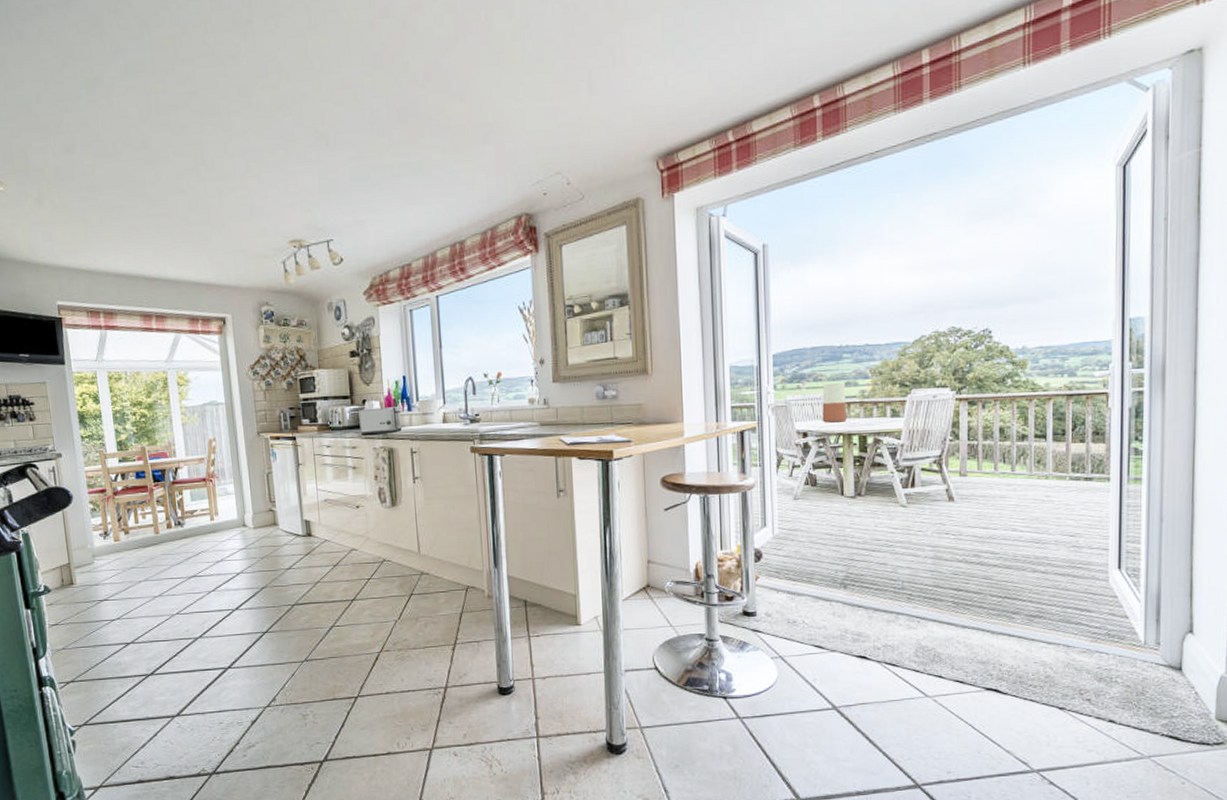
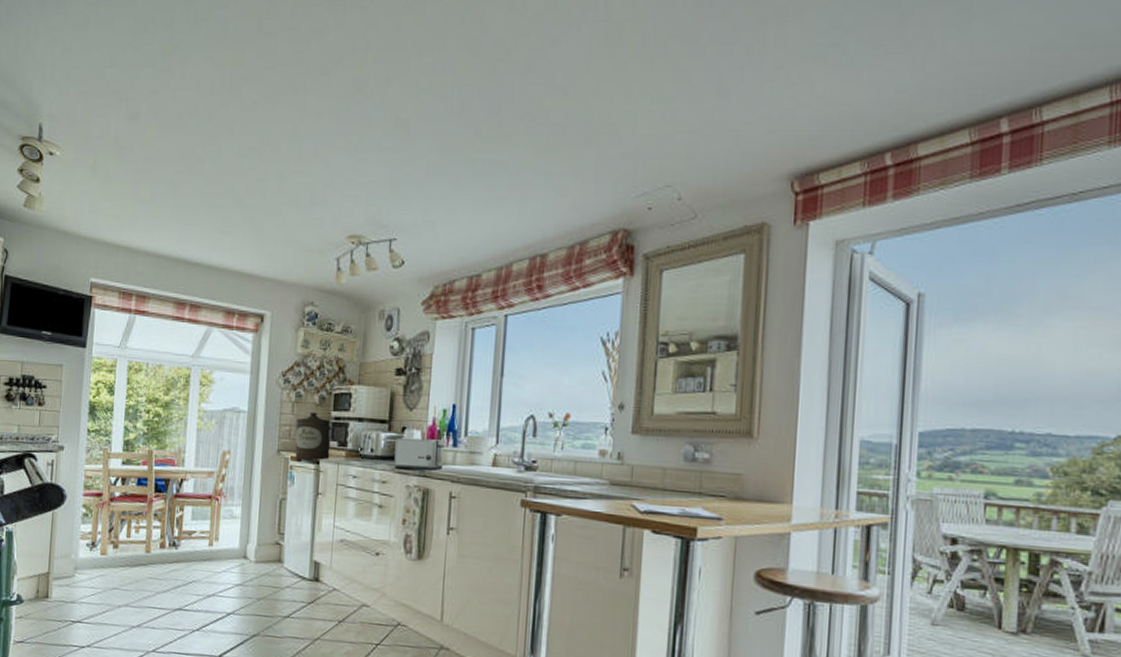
canister: none [269,396,304,439] -> present [295,411,331,460]
vase: present [822,382,846,423] -> none [979,477,1016,532]

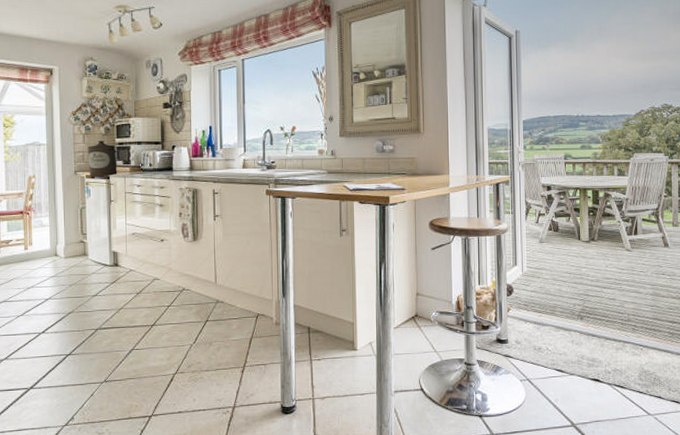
toaster: present [394,437,445,472] -> none [168,153,207,178]

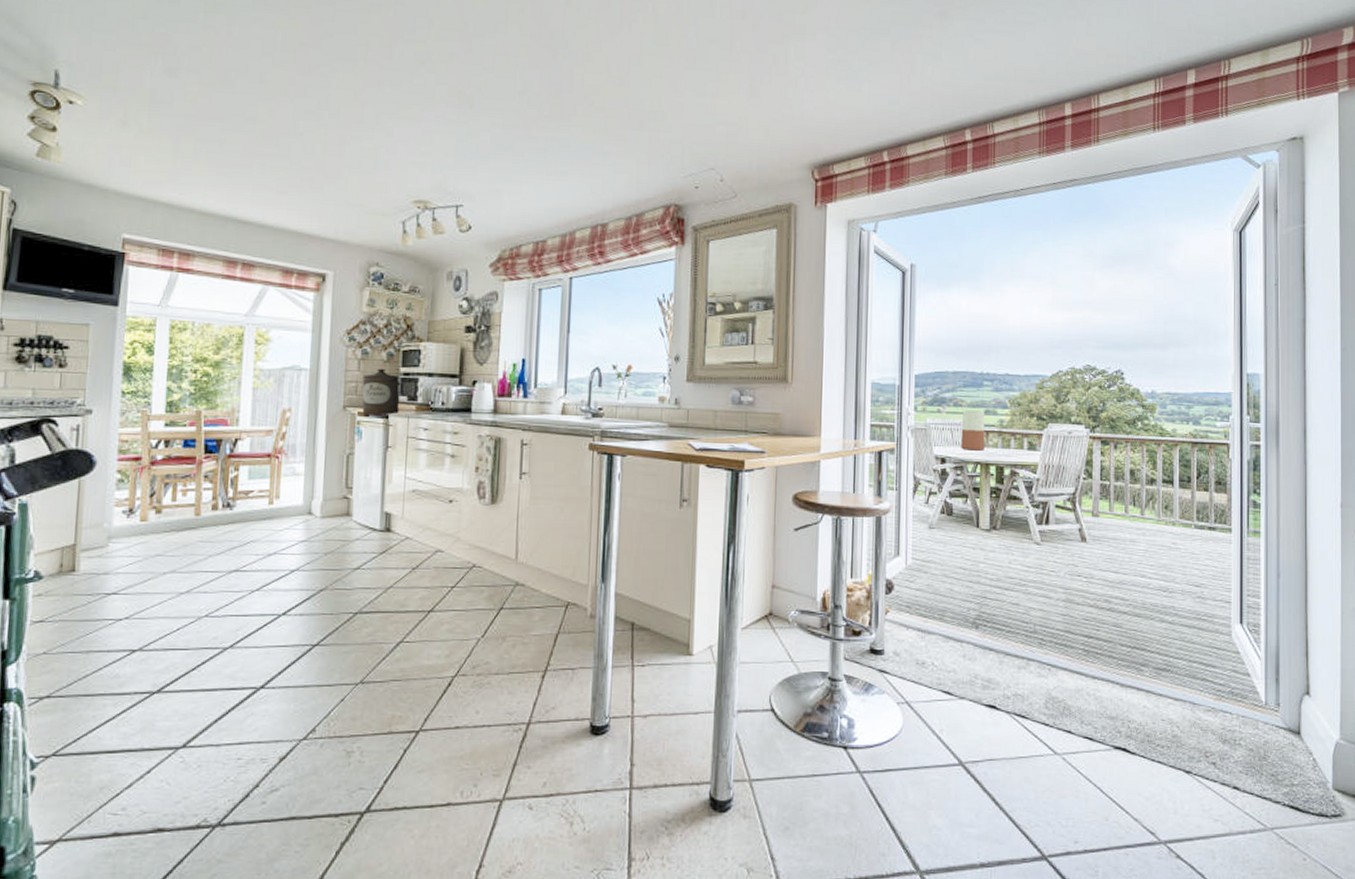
vase: none [562,146,582,179] -> present [961,409,985,451]

